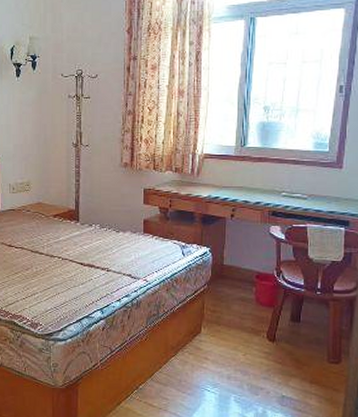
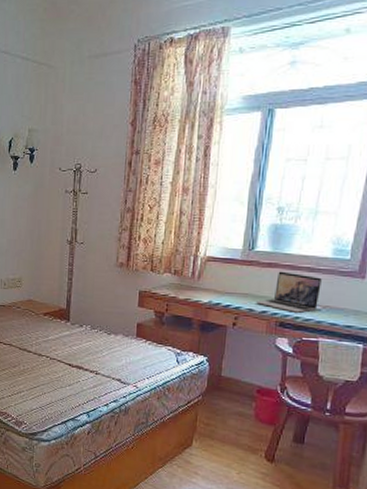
laptop: none [251,165,306,202] -> present [256,271,322,313]

